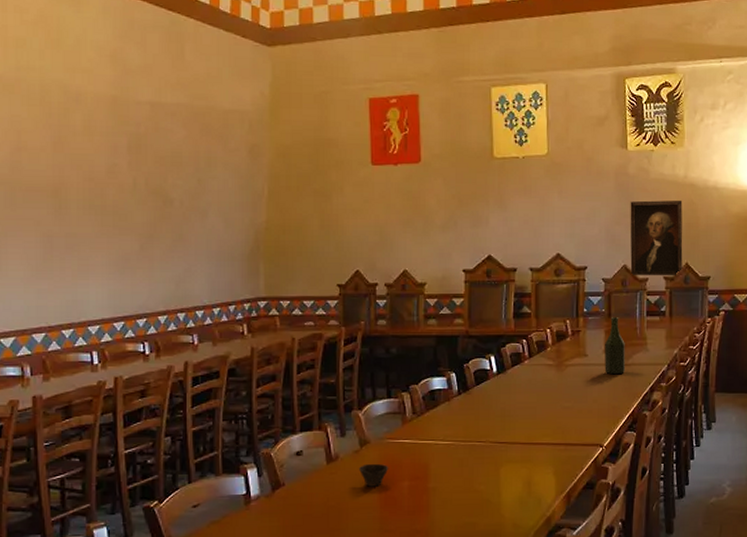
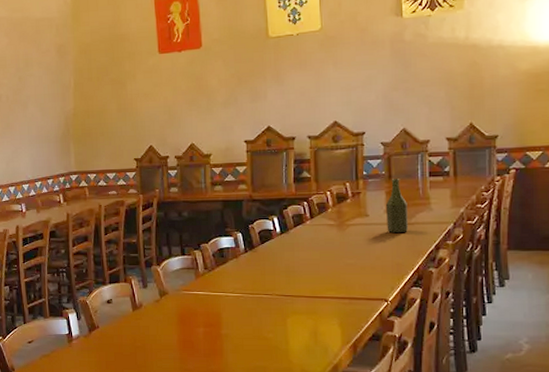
cup: present [358,463,389,487] -> none [159,311,186,332]
portrait: present [630,200,683,276] -> none [407,61,467,139]

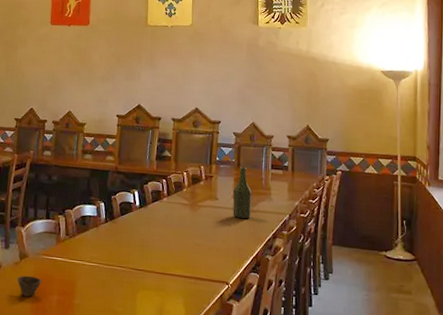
cup: none [159,311,186,332] -> present [16,275,42,297]

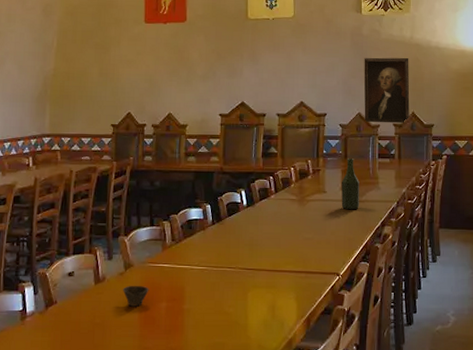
portrait: none [258,69,305,137] -> present [364,57,410,124]

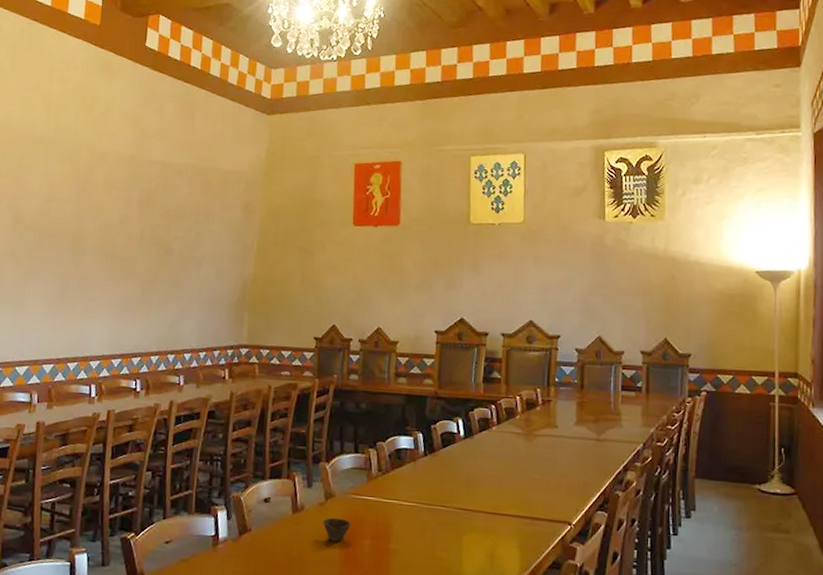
bottle: present [341,158,360,210] -> none [575,389,598,450]
portrait: present [364,57,410,124] -> none [605,272,662,352]

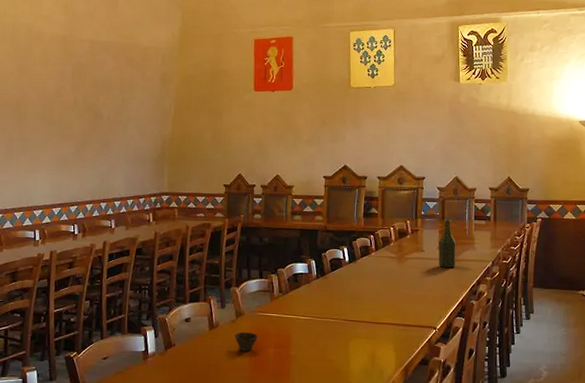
bottle: none [575,389,598,450] -> present [438,220,457,268]

